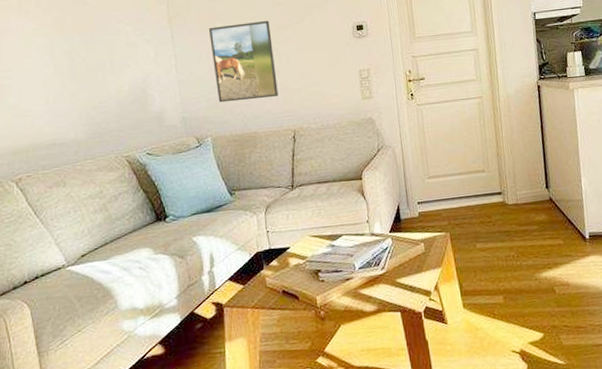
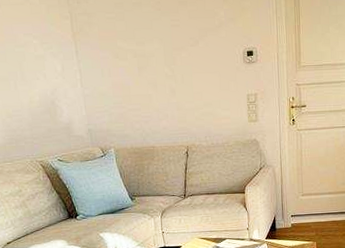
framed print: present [208,20,278,103] -> none [110,41,174,118]

